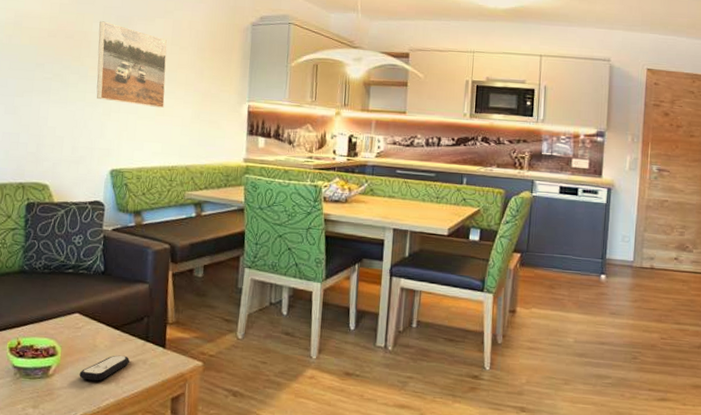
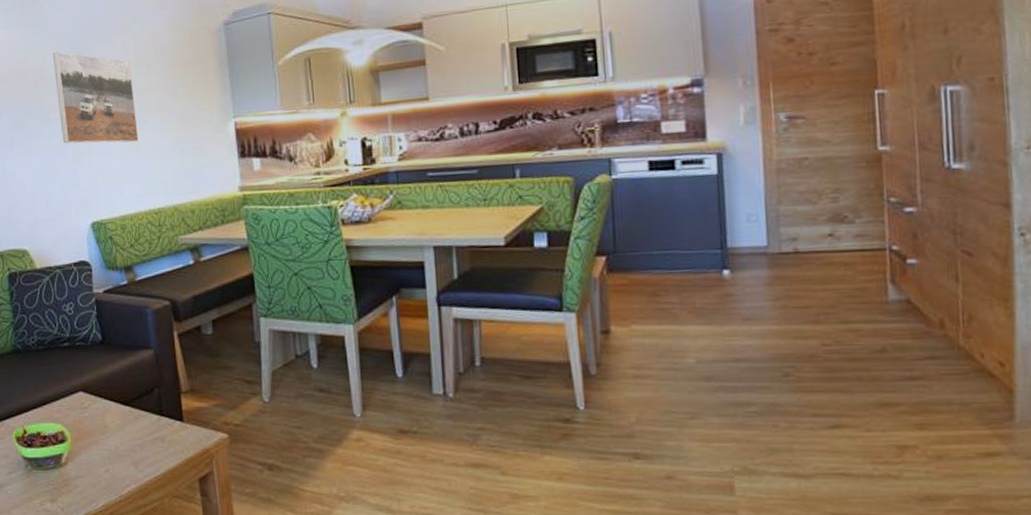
remote control: present [79,355,130,381] -> none [93,434,146,466]

